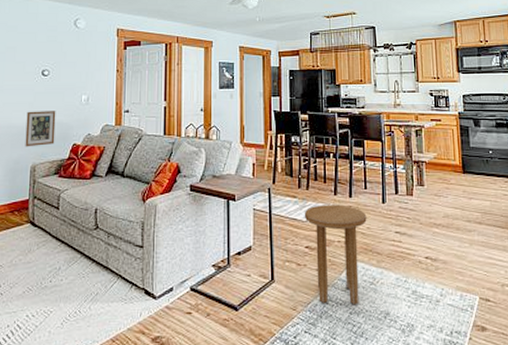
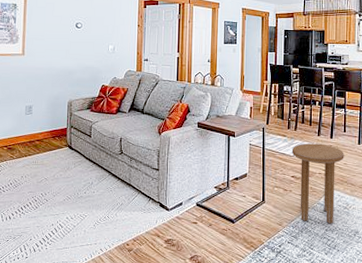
picture frame: present [25,111,56,147] -> none [63,57,88,86]

